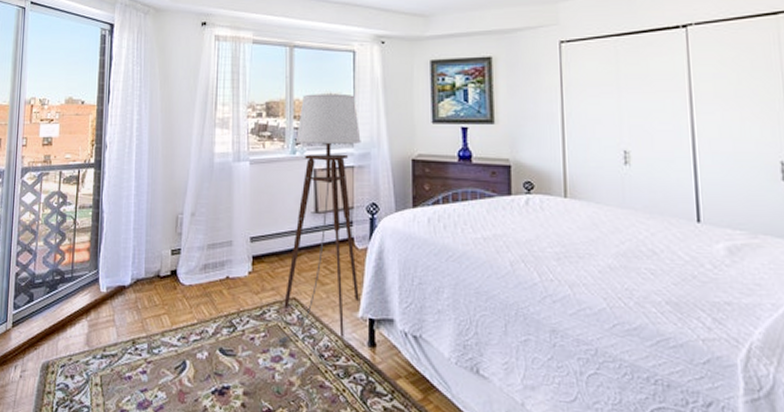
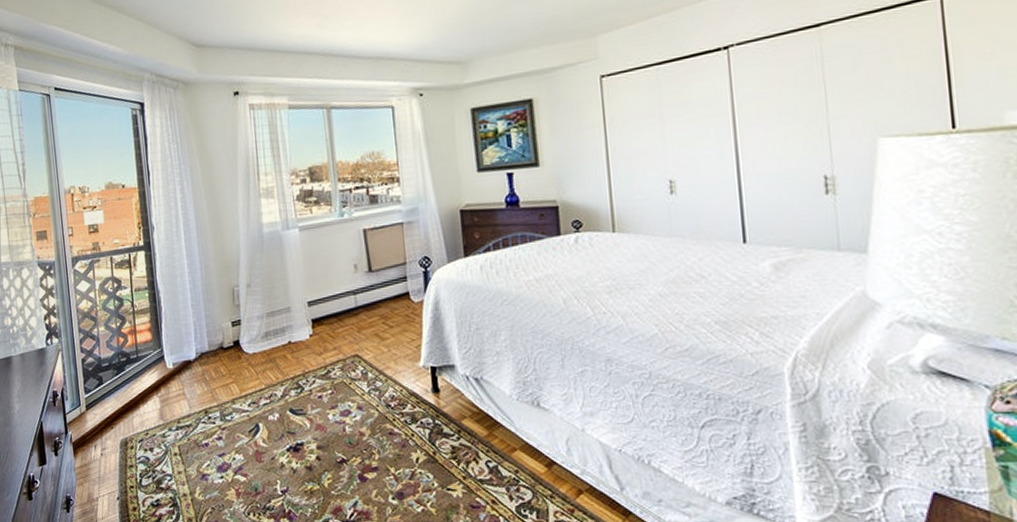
floor lamp: present [276,93,361,346] -> none [343,151,420,400]

